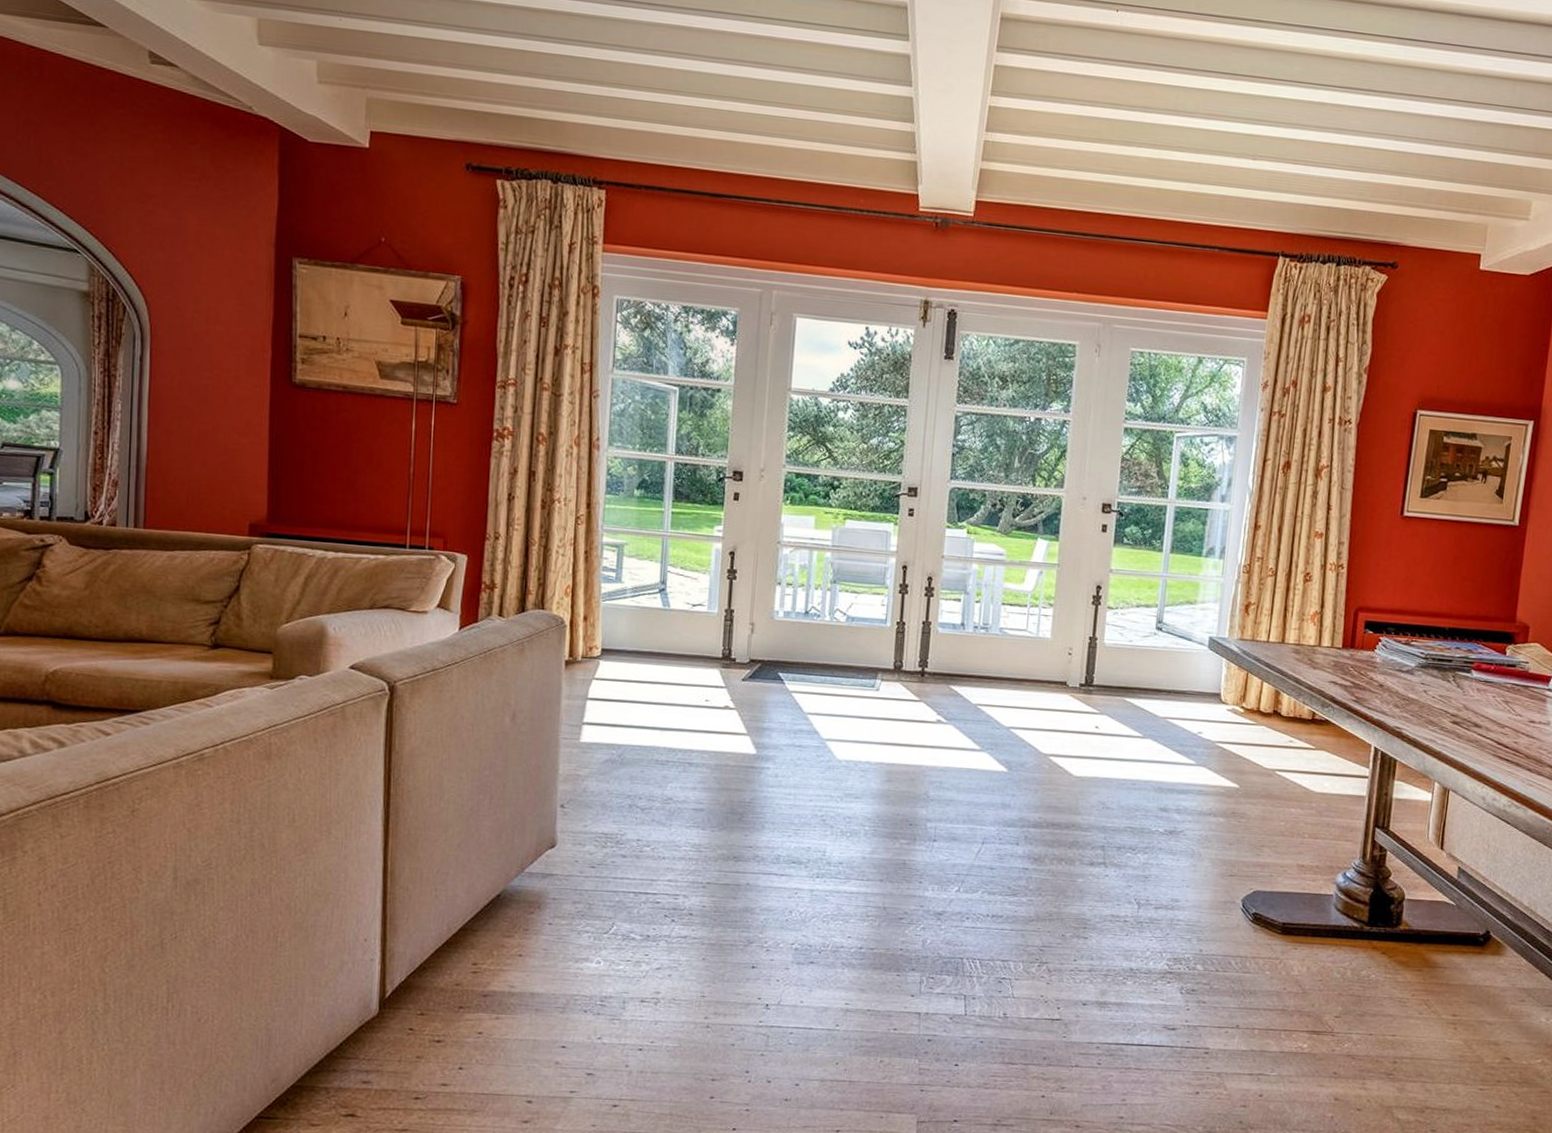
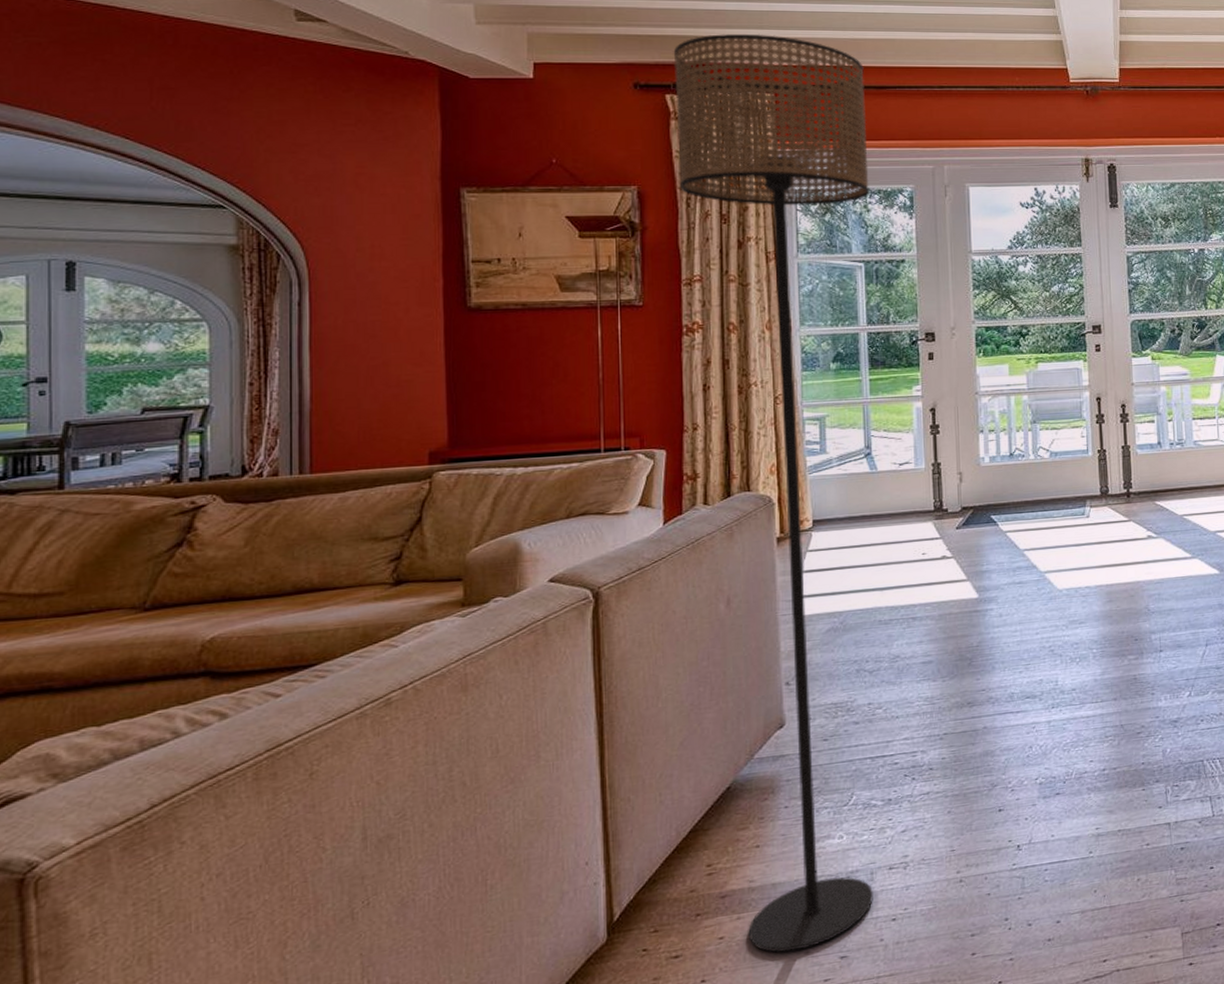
floor lamp: none [502,118,701,1059] -> present [673,33,873,954]

